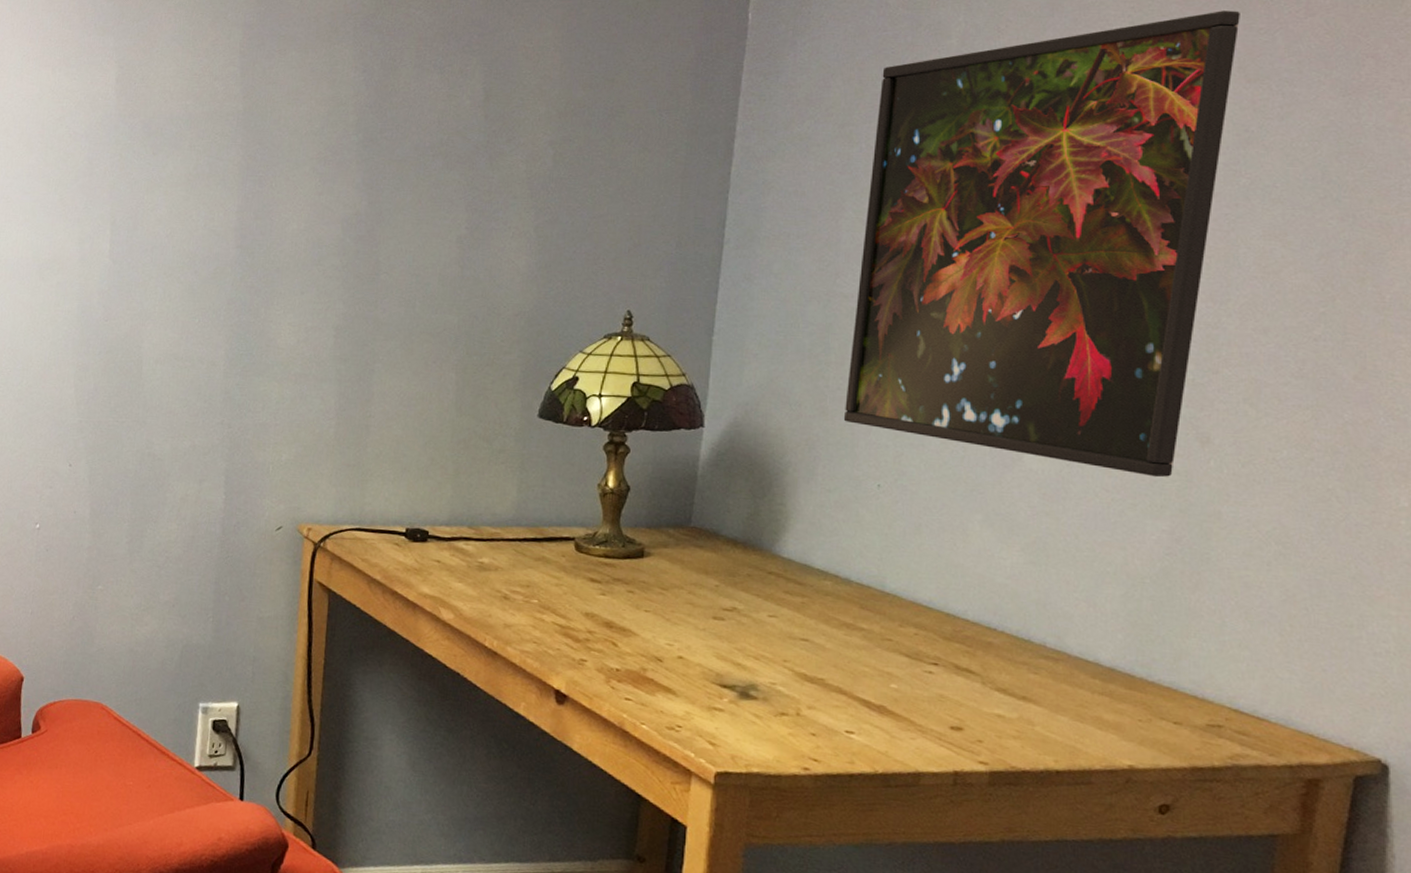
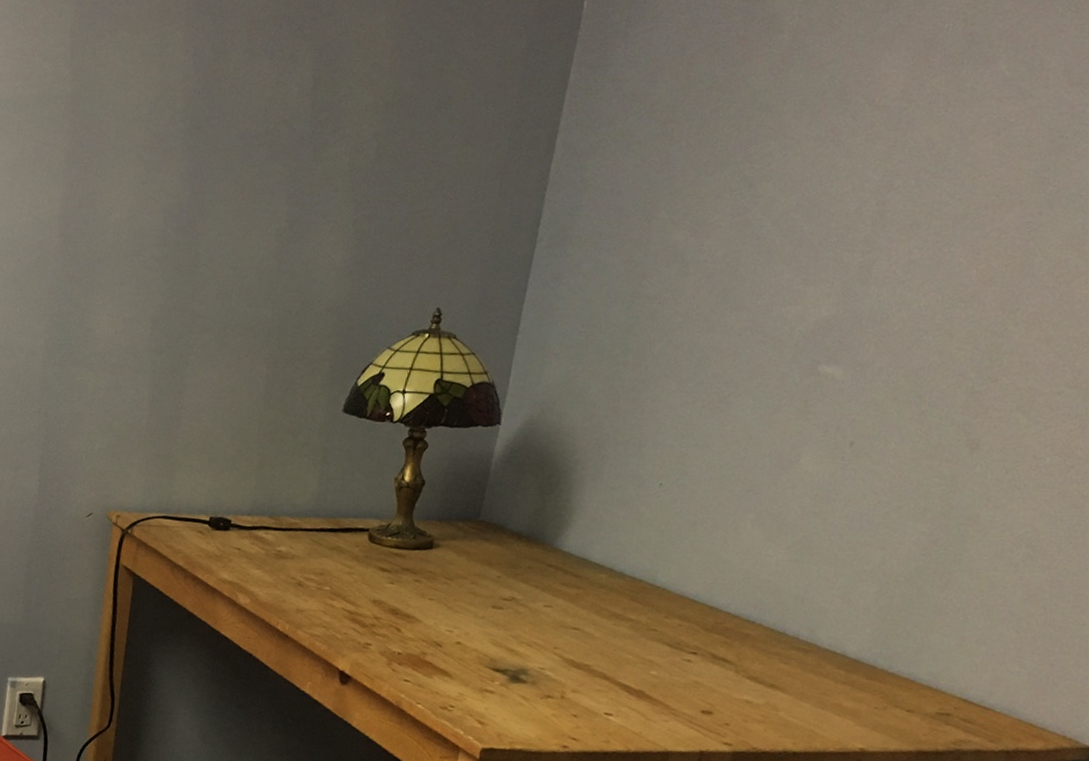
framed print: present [843,11,1240,478] -> none [634,9,1074,482]

